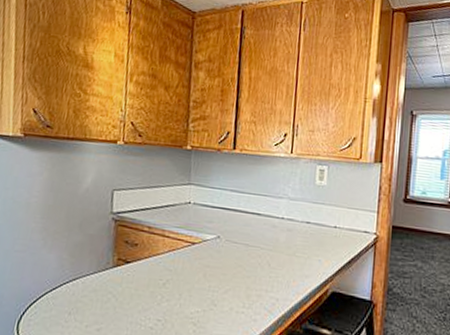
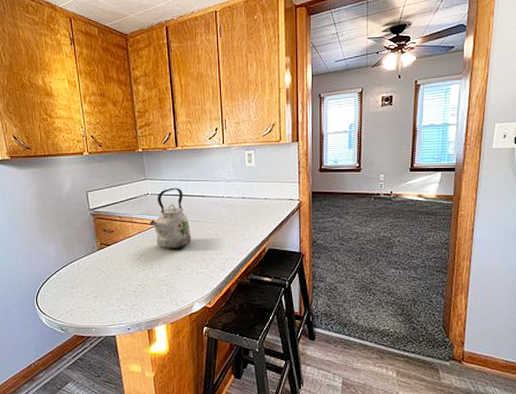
kettle: none [186,198,237,279] -> present [150,188,192,250]

